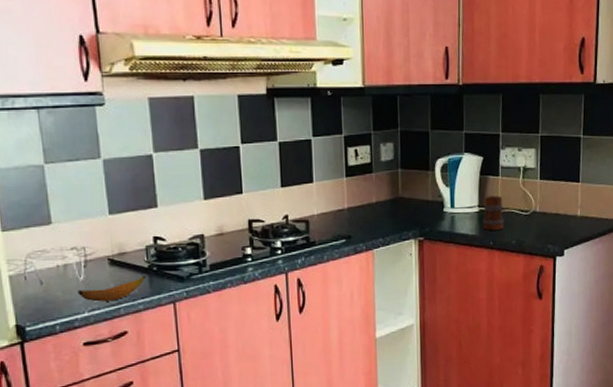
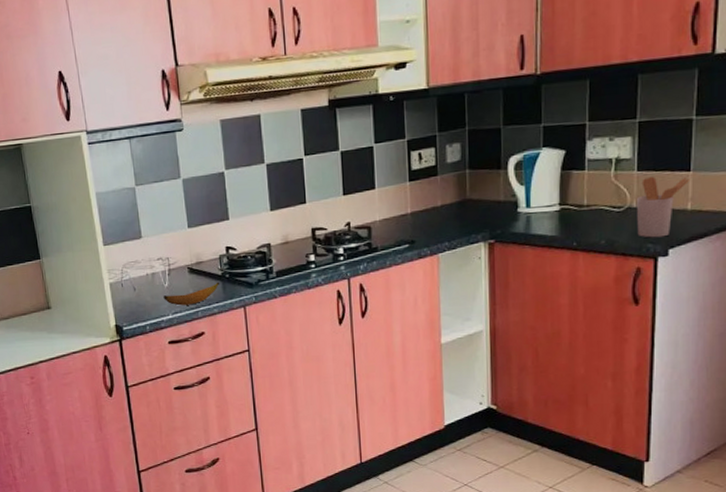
mug: present [483,195,504,230] -> none [564,191,591,230]
utensil holder: none [540,185,580,240] -> present [637,176,691,238]

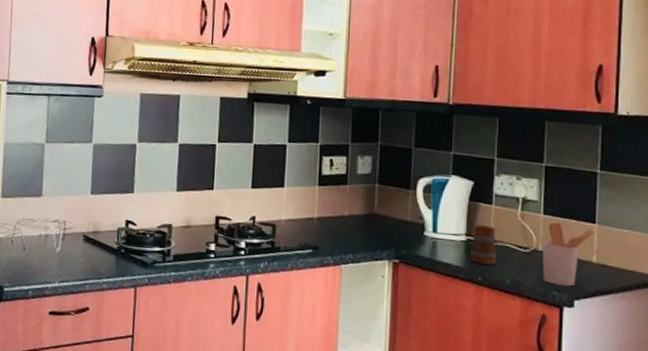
banana: present [163,282,220,306] -> none [52,255,114,276]
mug: none [564,191,591,230] -> present [470,225,497,265]

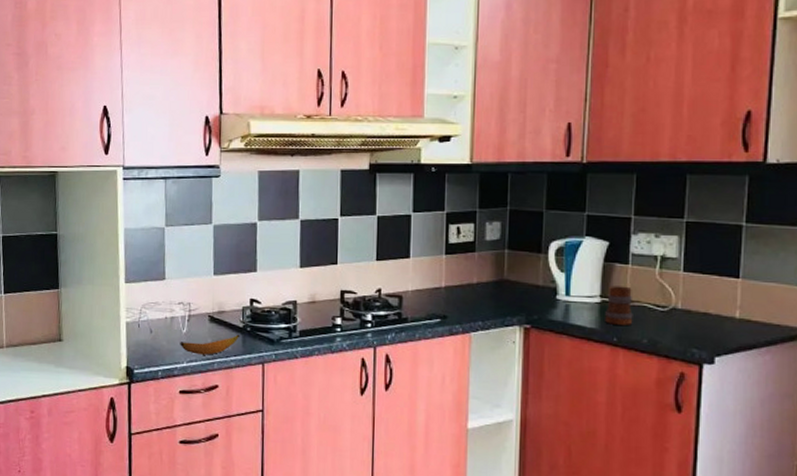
banana: none [52,255,114,276] -> present [180,334,240,355]
utensil holder: present [543,222,596,287] -> none [682,279,739,344]

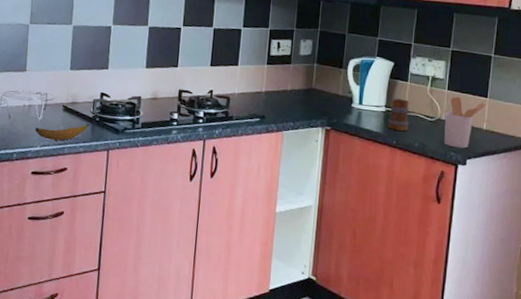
utensil holder: none [682,279,739,344] -> present [444,96,487,149]

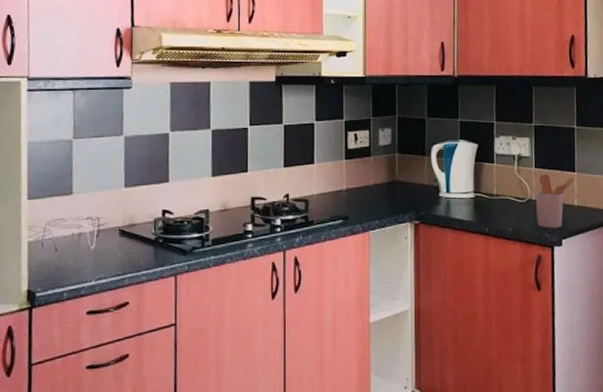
banana: present [35,123,90,141] -> none [88,247,152,271]
mug: present [387,98,409,131] -> none [478,182,500,217]

